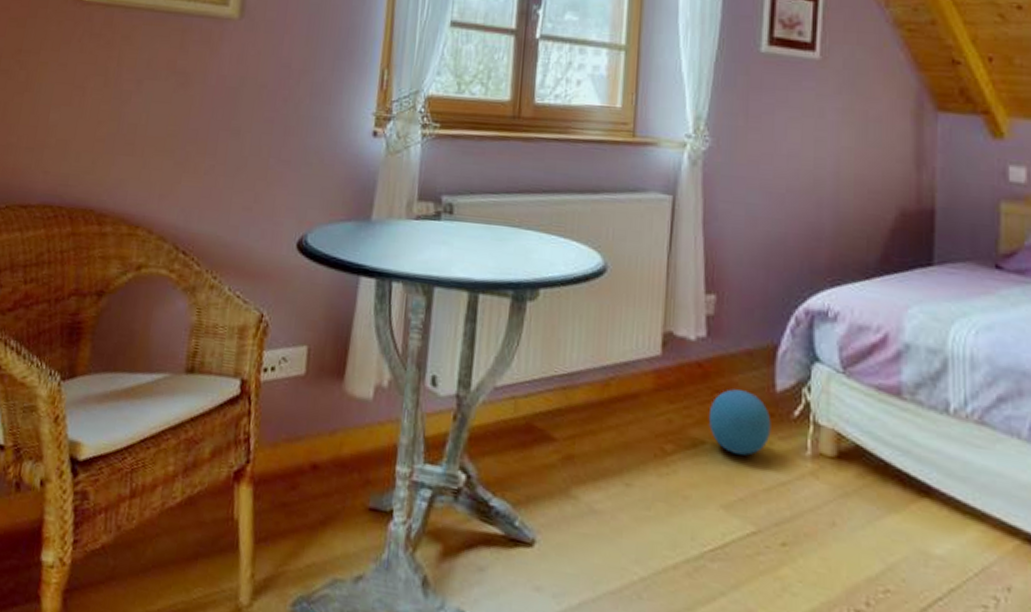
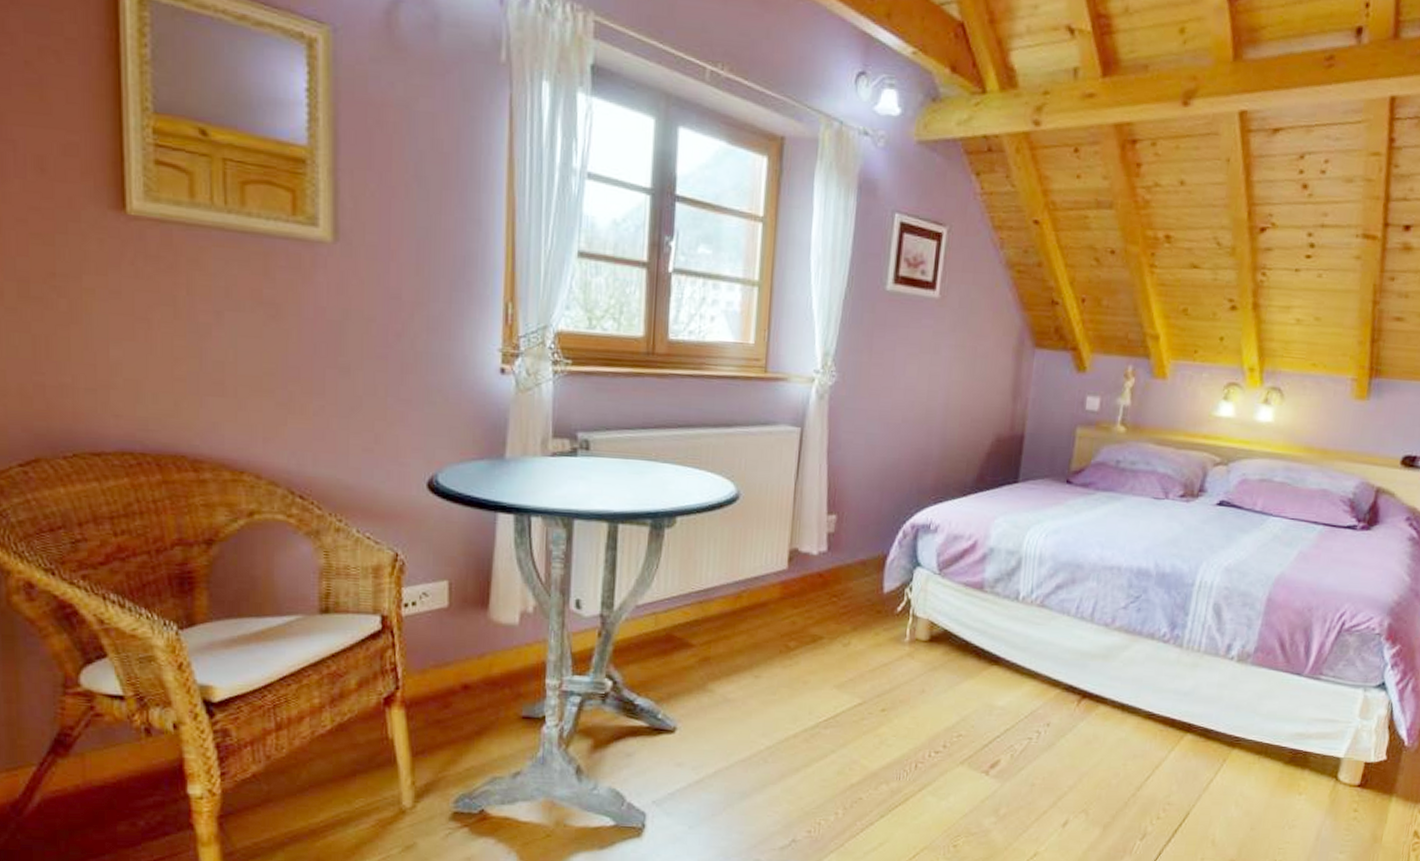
ball: present [708,389,771,456] -> none [826,593,879,645]

